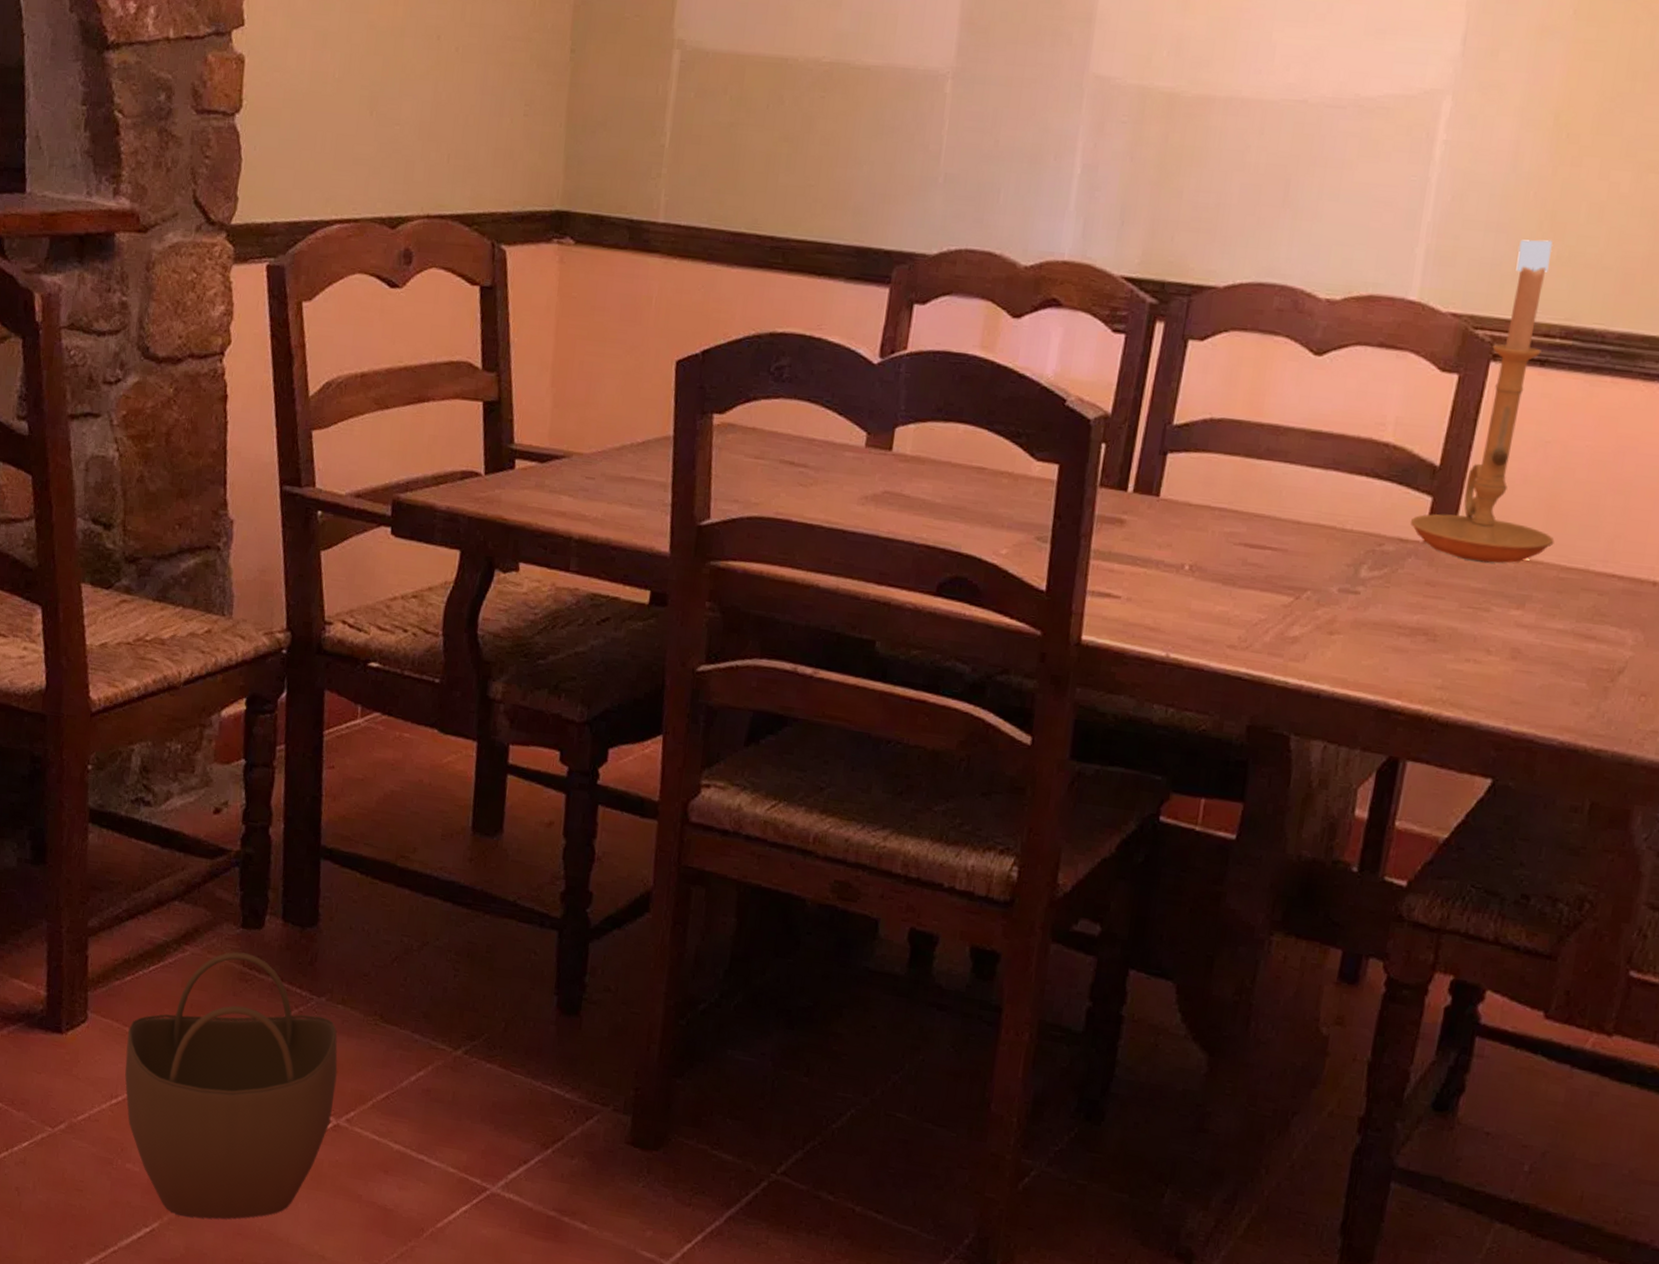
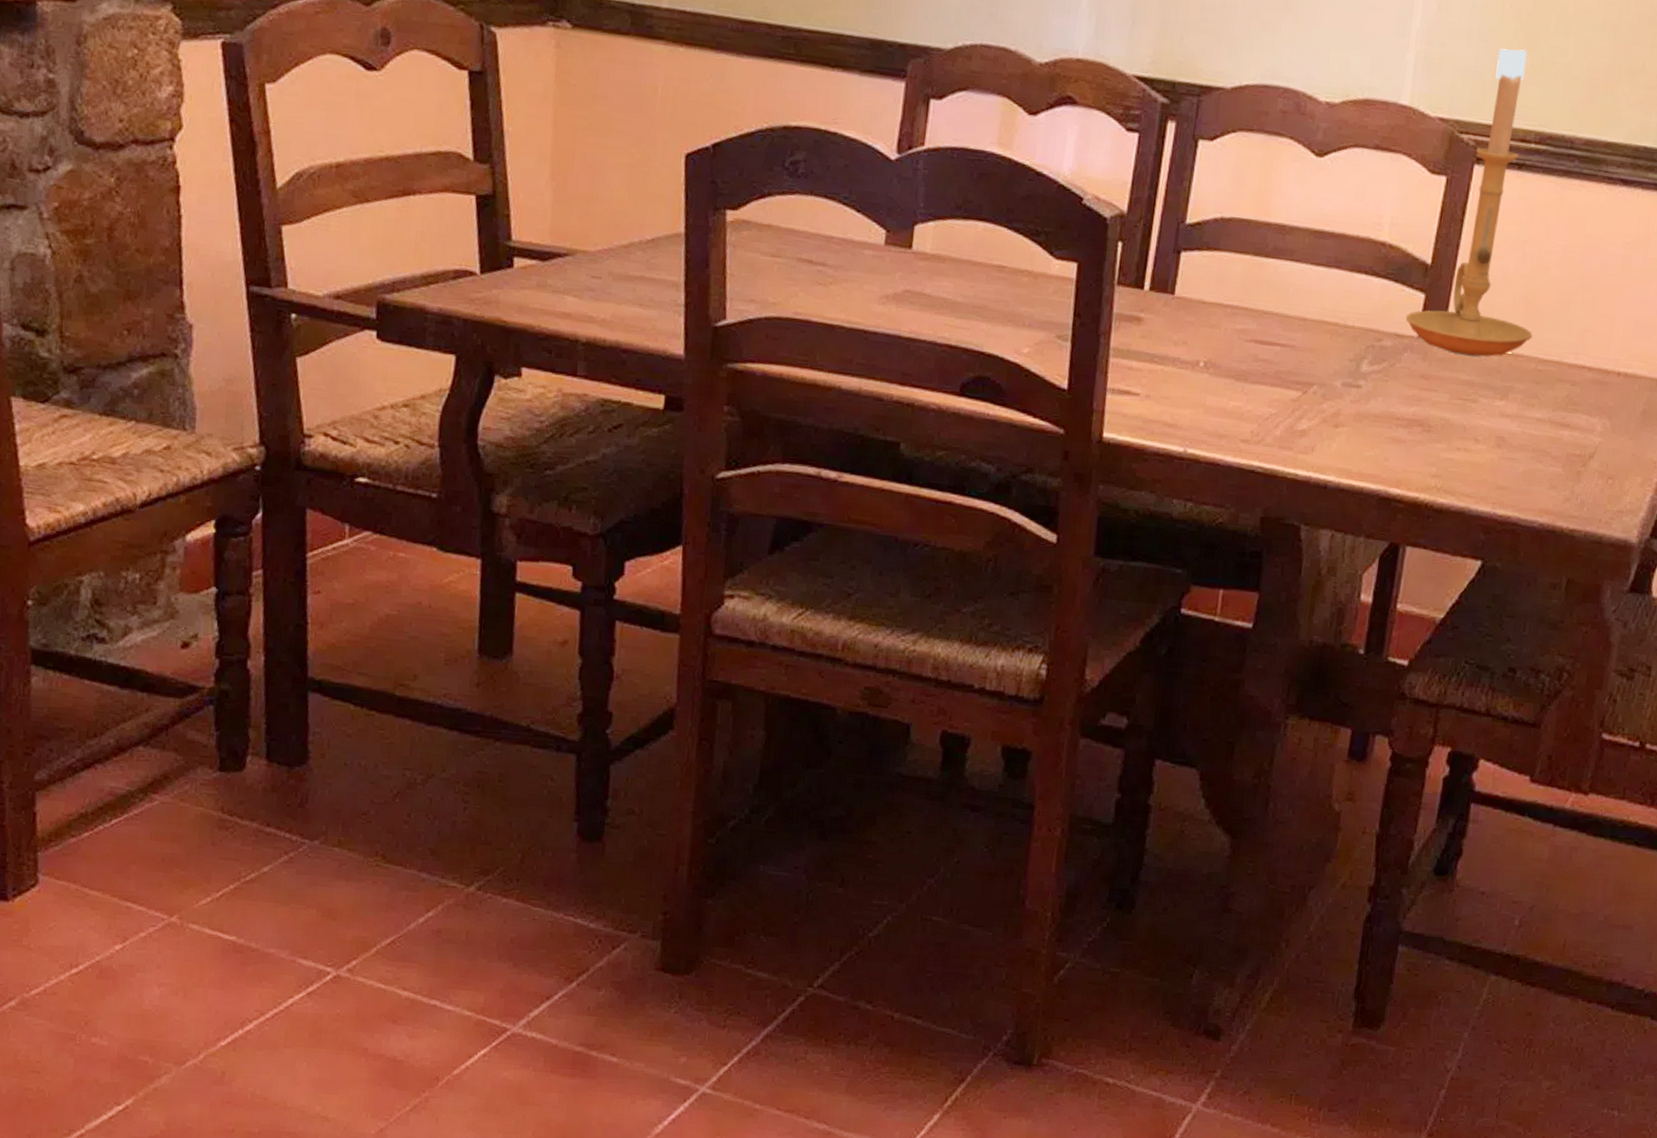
woven basket: present [125,951,338,1219] -> none [86,797,336,1090]

